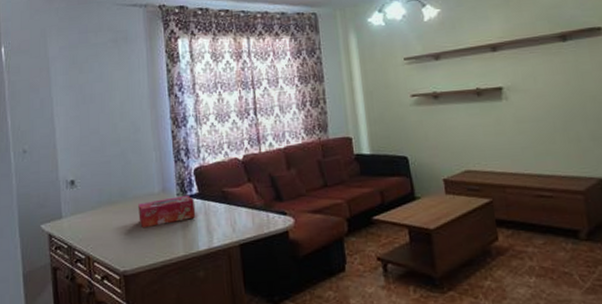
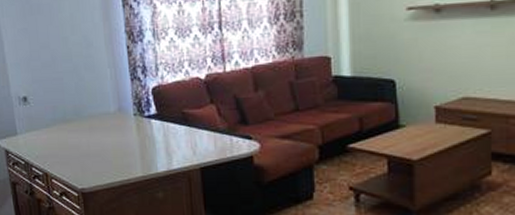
tissue box: present [138,195,196,228] -> none [94,115,154,148]

